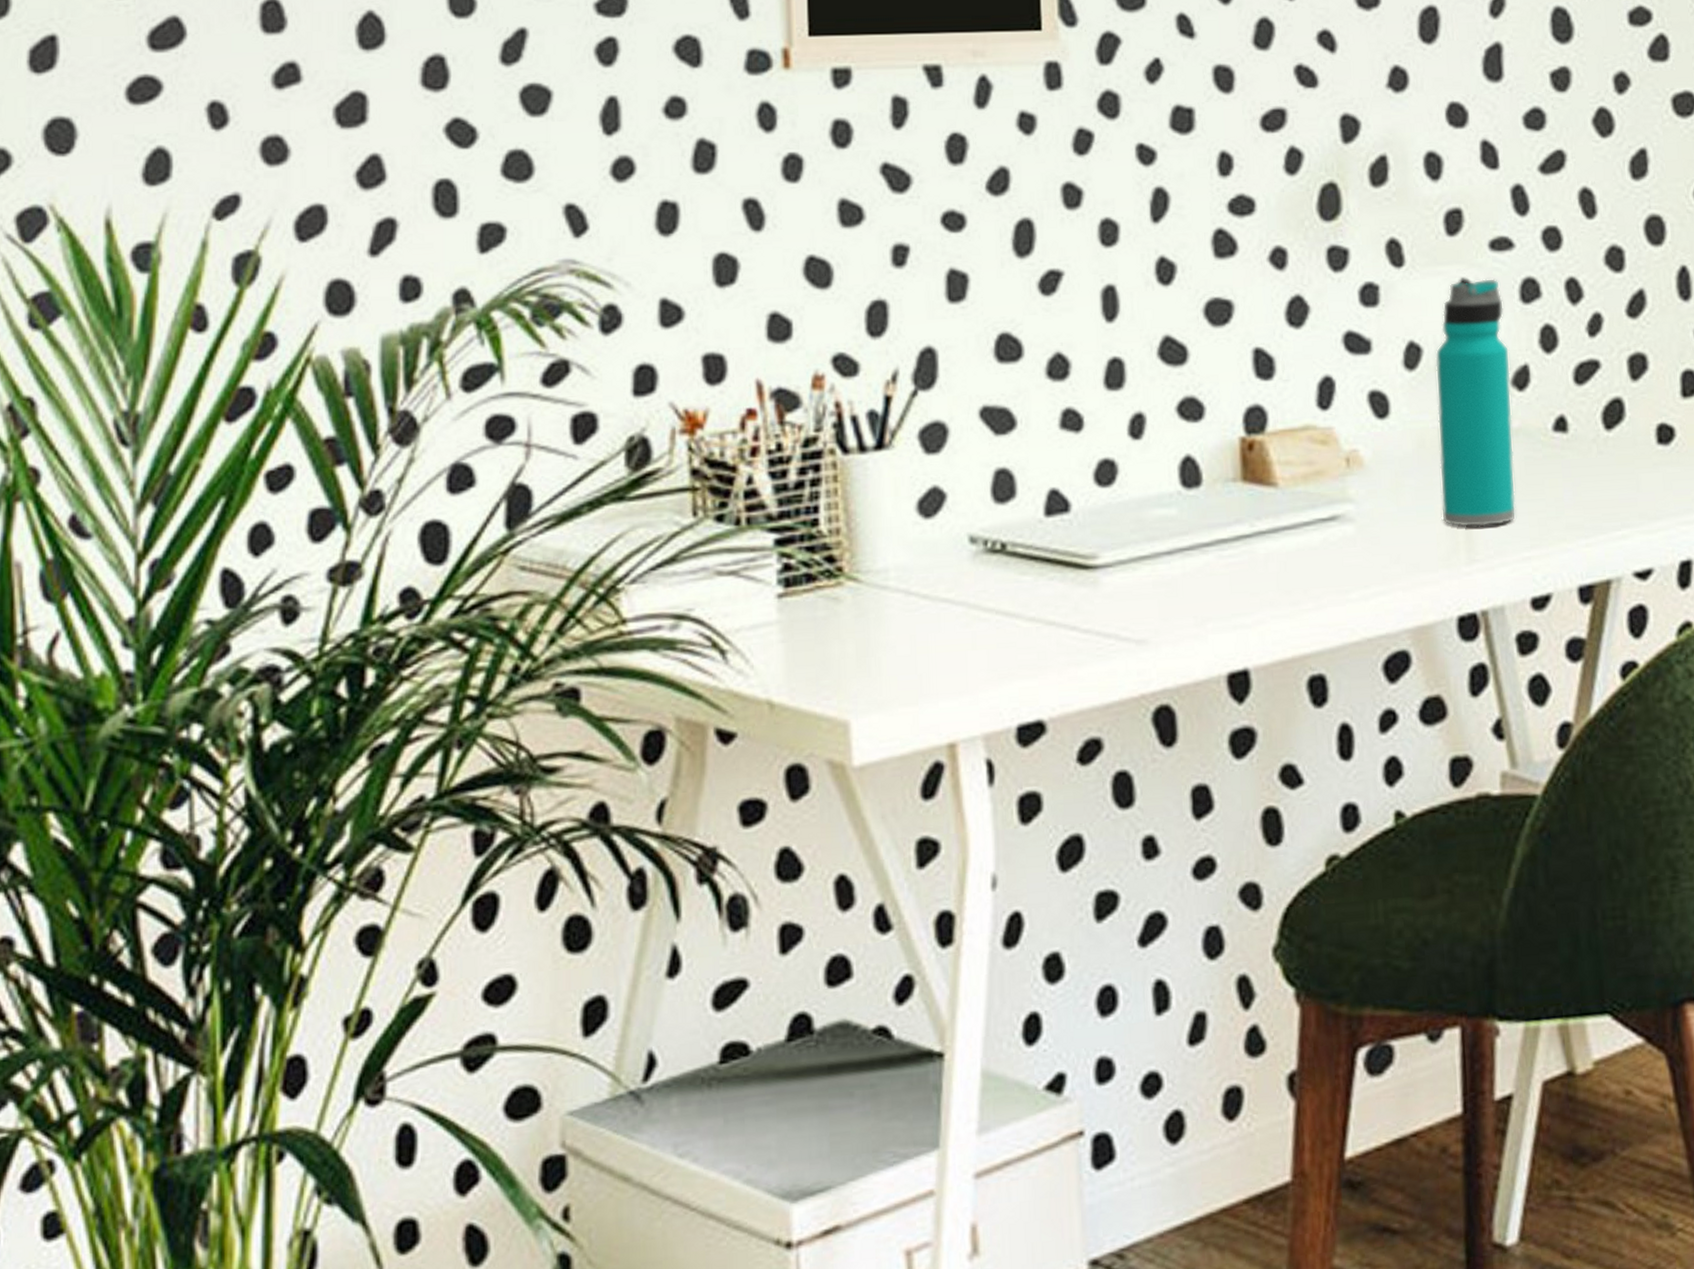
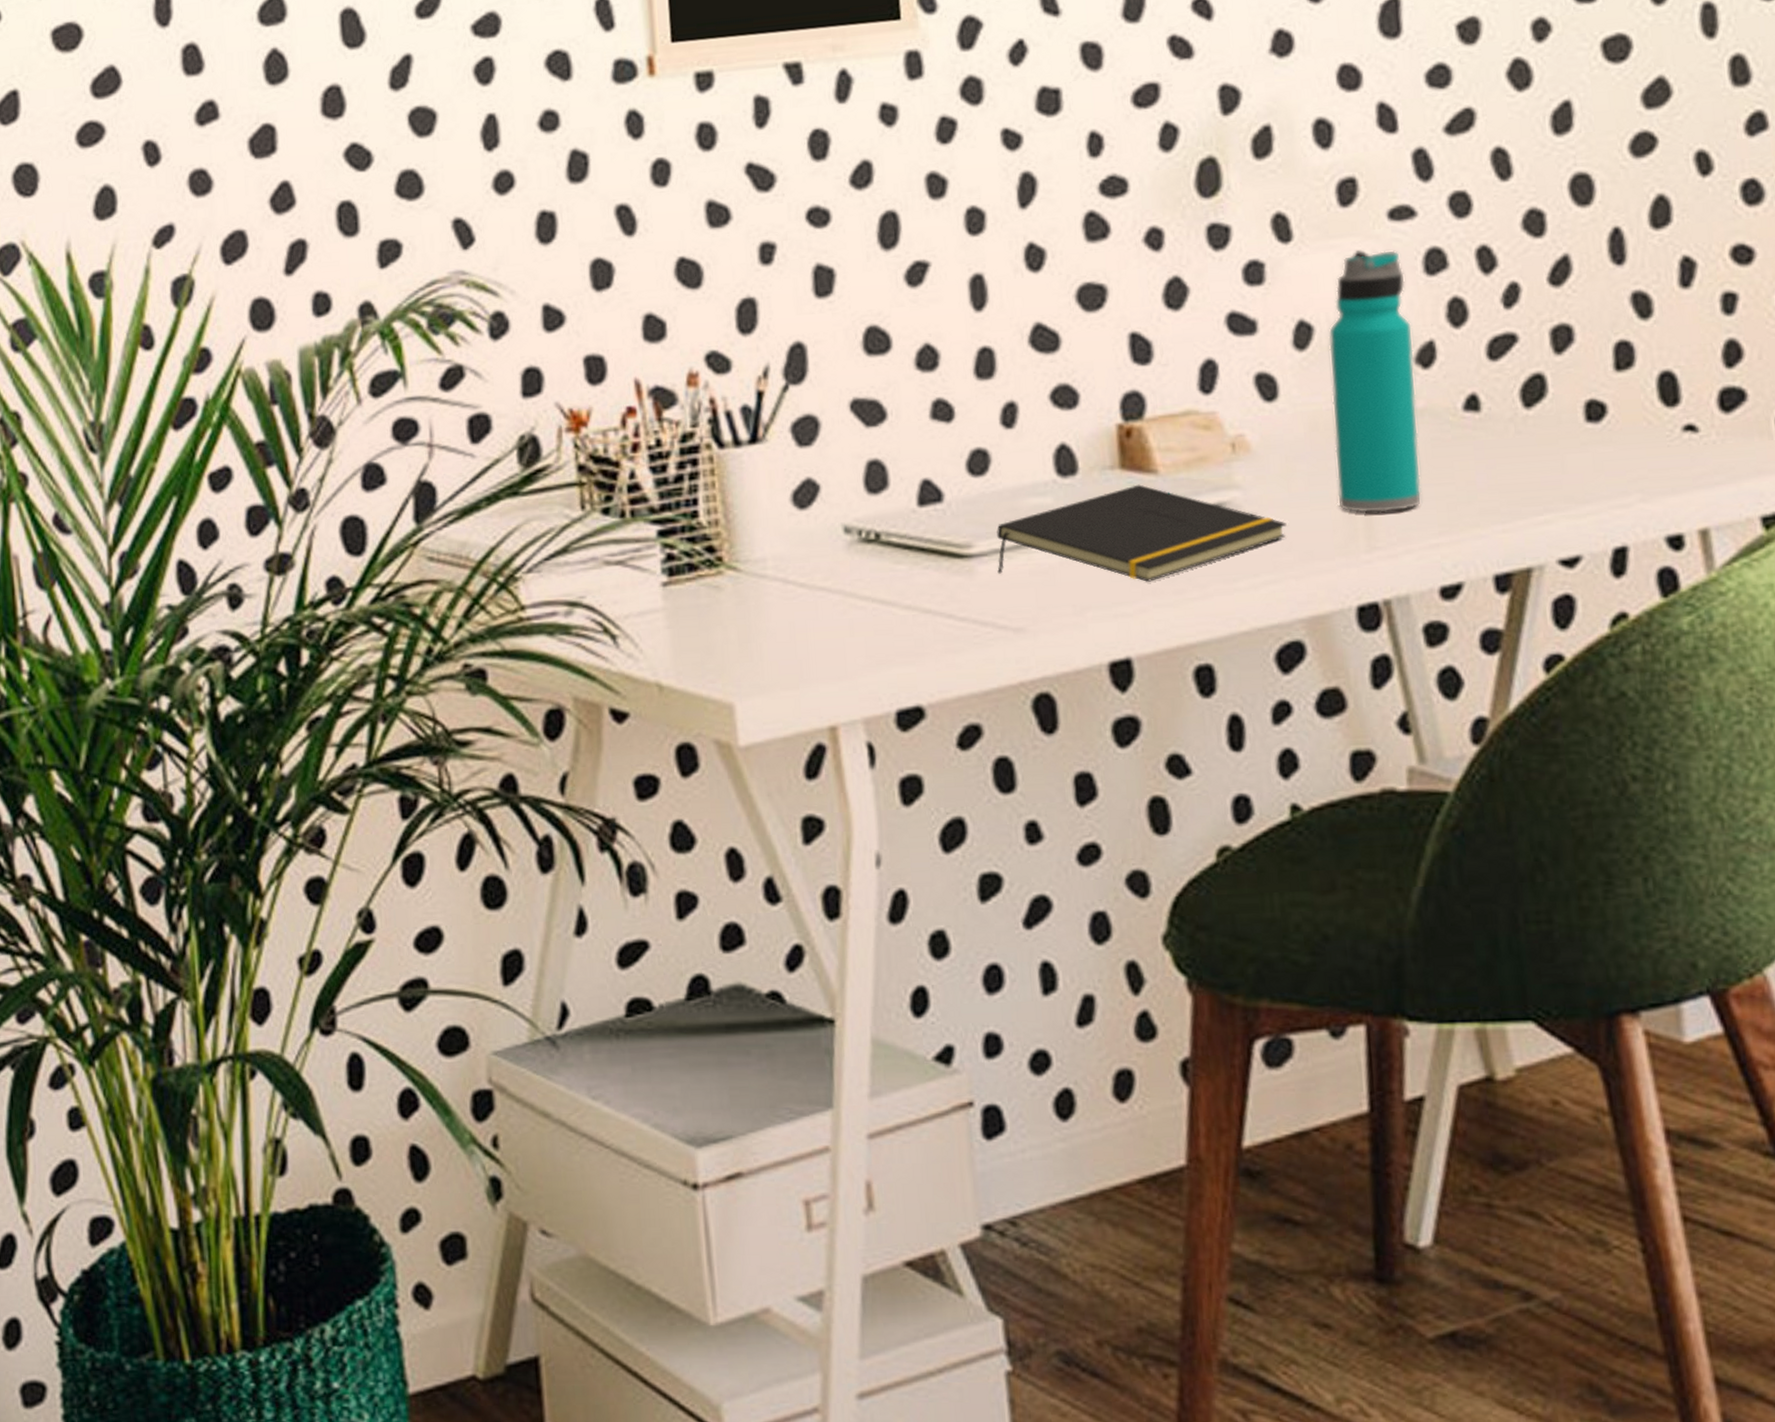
notepad: none [1121,497,1395,593] -> present [997,484,1287,582]

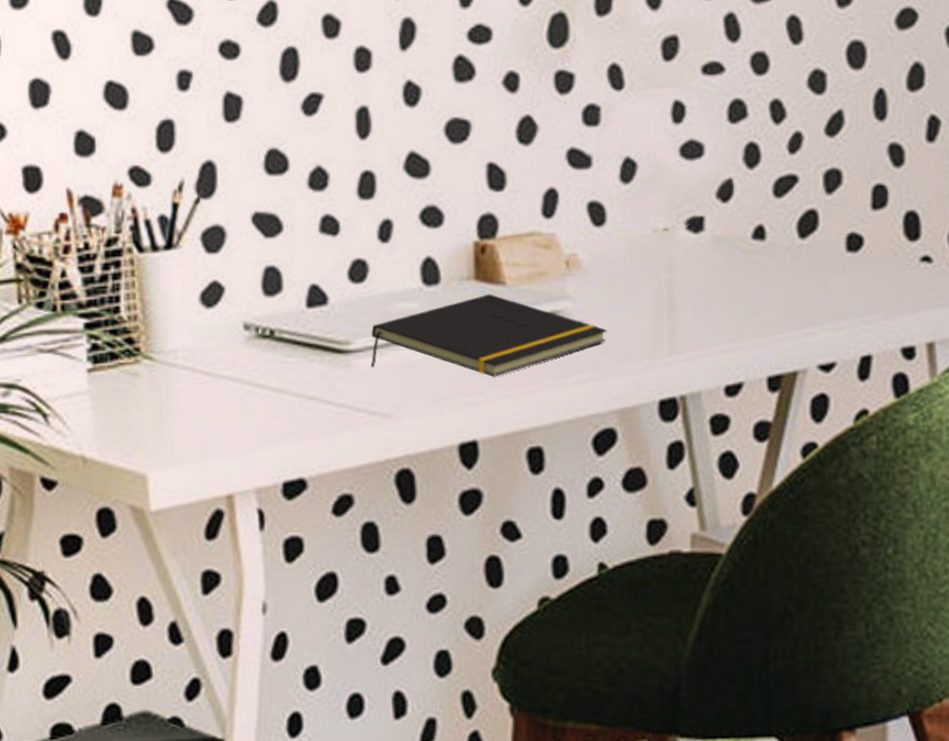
water bottle: present [1328,250,1421,513] -> none [648,100,716,323]

